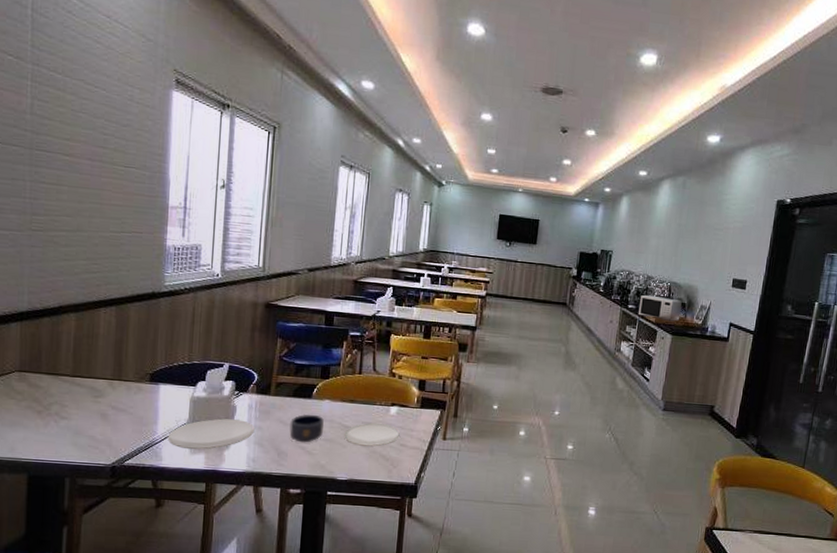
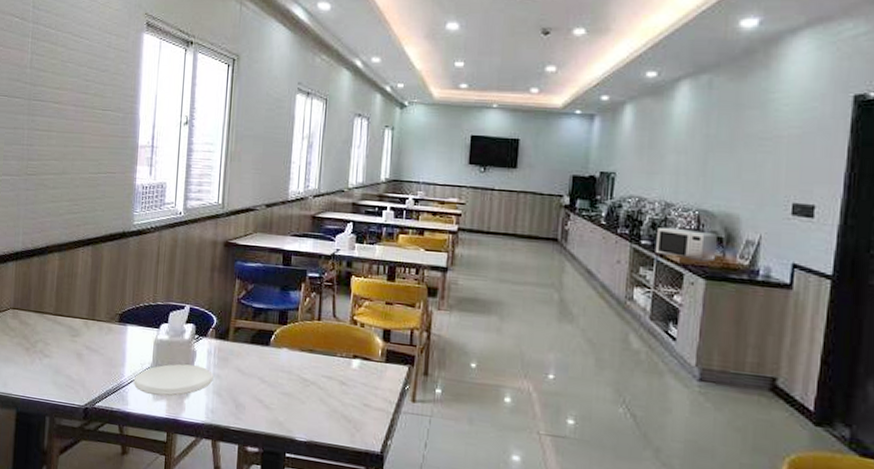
mug: present [289,413,324,443] -> none [247,362,282,396]
plate: present [344,423,401,447] -> none [303,377,364,405]

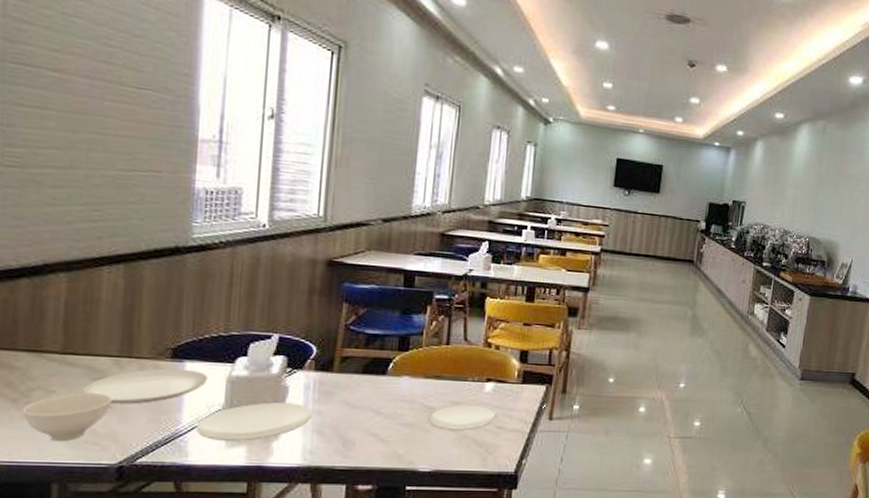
bowl: none [31,346,82,384] -> present [21,393,112,442]
plate: none [65,330,142,358] -> present [82,368,208,404]
plate: none [303,377,364,405] -> present [427,402,498,431]
microwave: present [655,227,717,263] -> none [773,251,821,282]

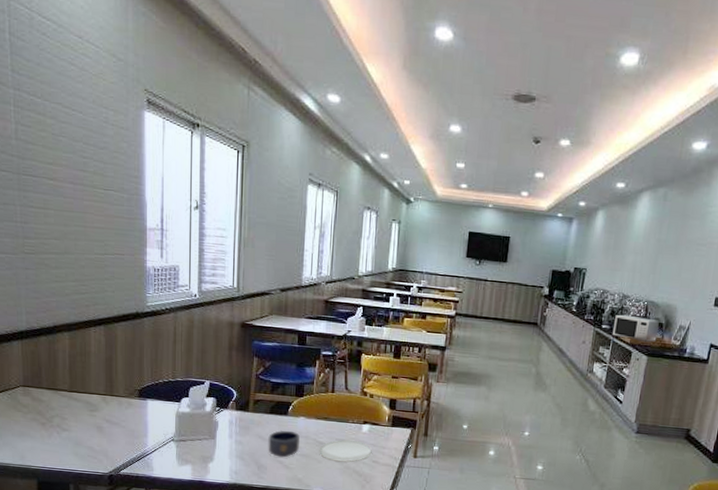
bowl: present [21,393,112,442] -> none [48,420,102,455]
plate: present [82,368,208,404] -> none [83,404,163,430]
plate: present [195,402,313,441] -> none [157,433,236,462]
mug: none [357,393,402,429] -> present [268,430,300,458]
microwave: none [773,251,821,282] -> present [612,314,659,343]

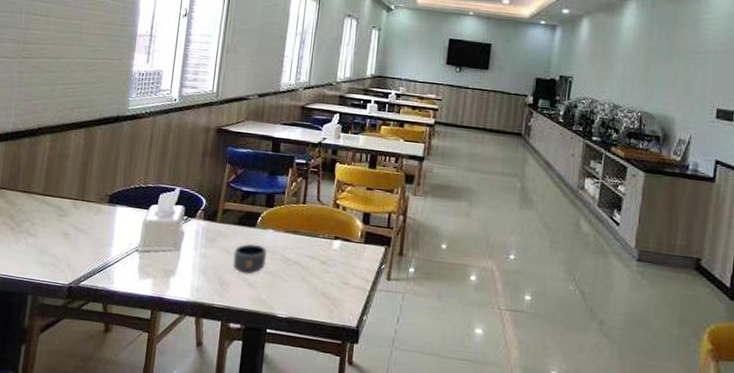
plate: present [319,440,373,463] -> none [286,256,344,283]
microwave: present [612,314,659,343] -> none [603,126,656,158]

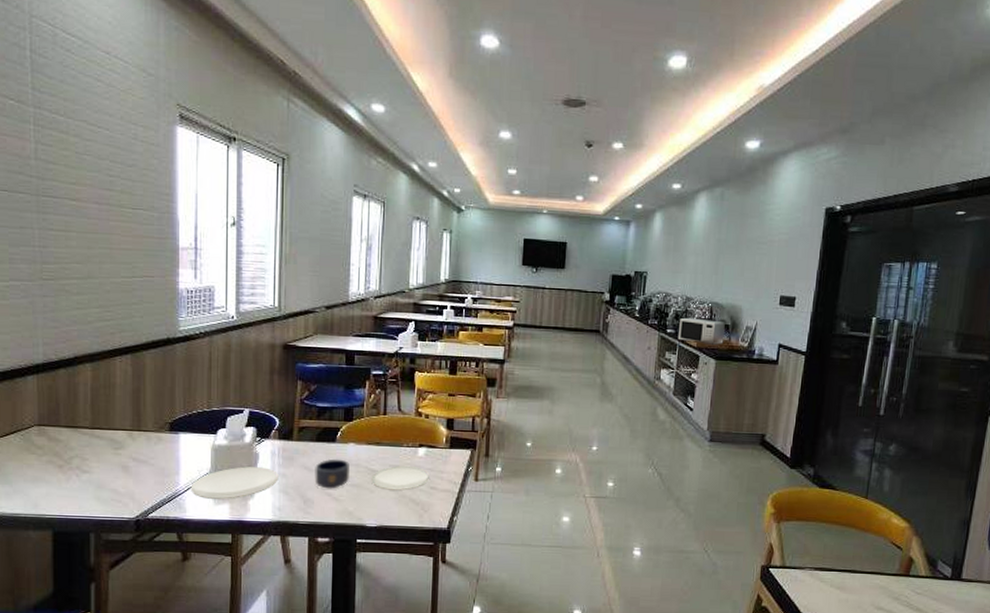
plate: none [120,243,200,275] -> present [190,466,279,499]
plate: none [286,256,344,283] -> present [371,465,431,491]
microwave: none [603,126,656,158] -> present [677,317,725,346]

